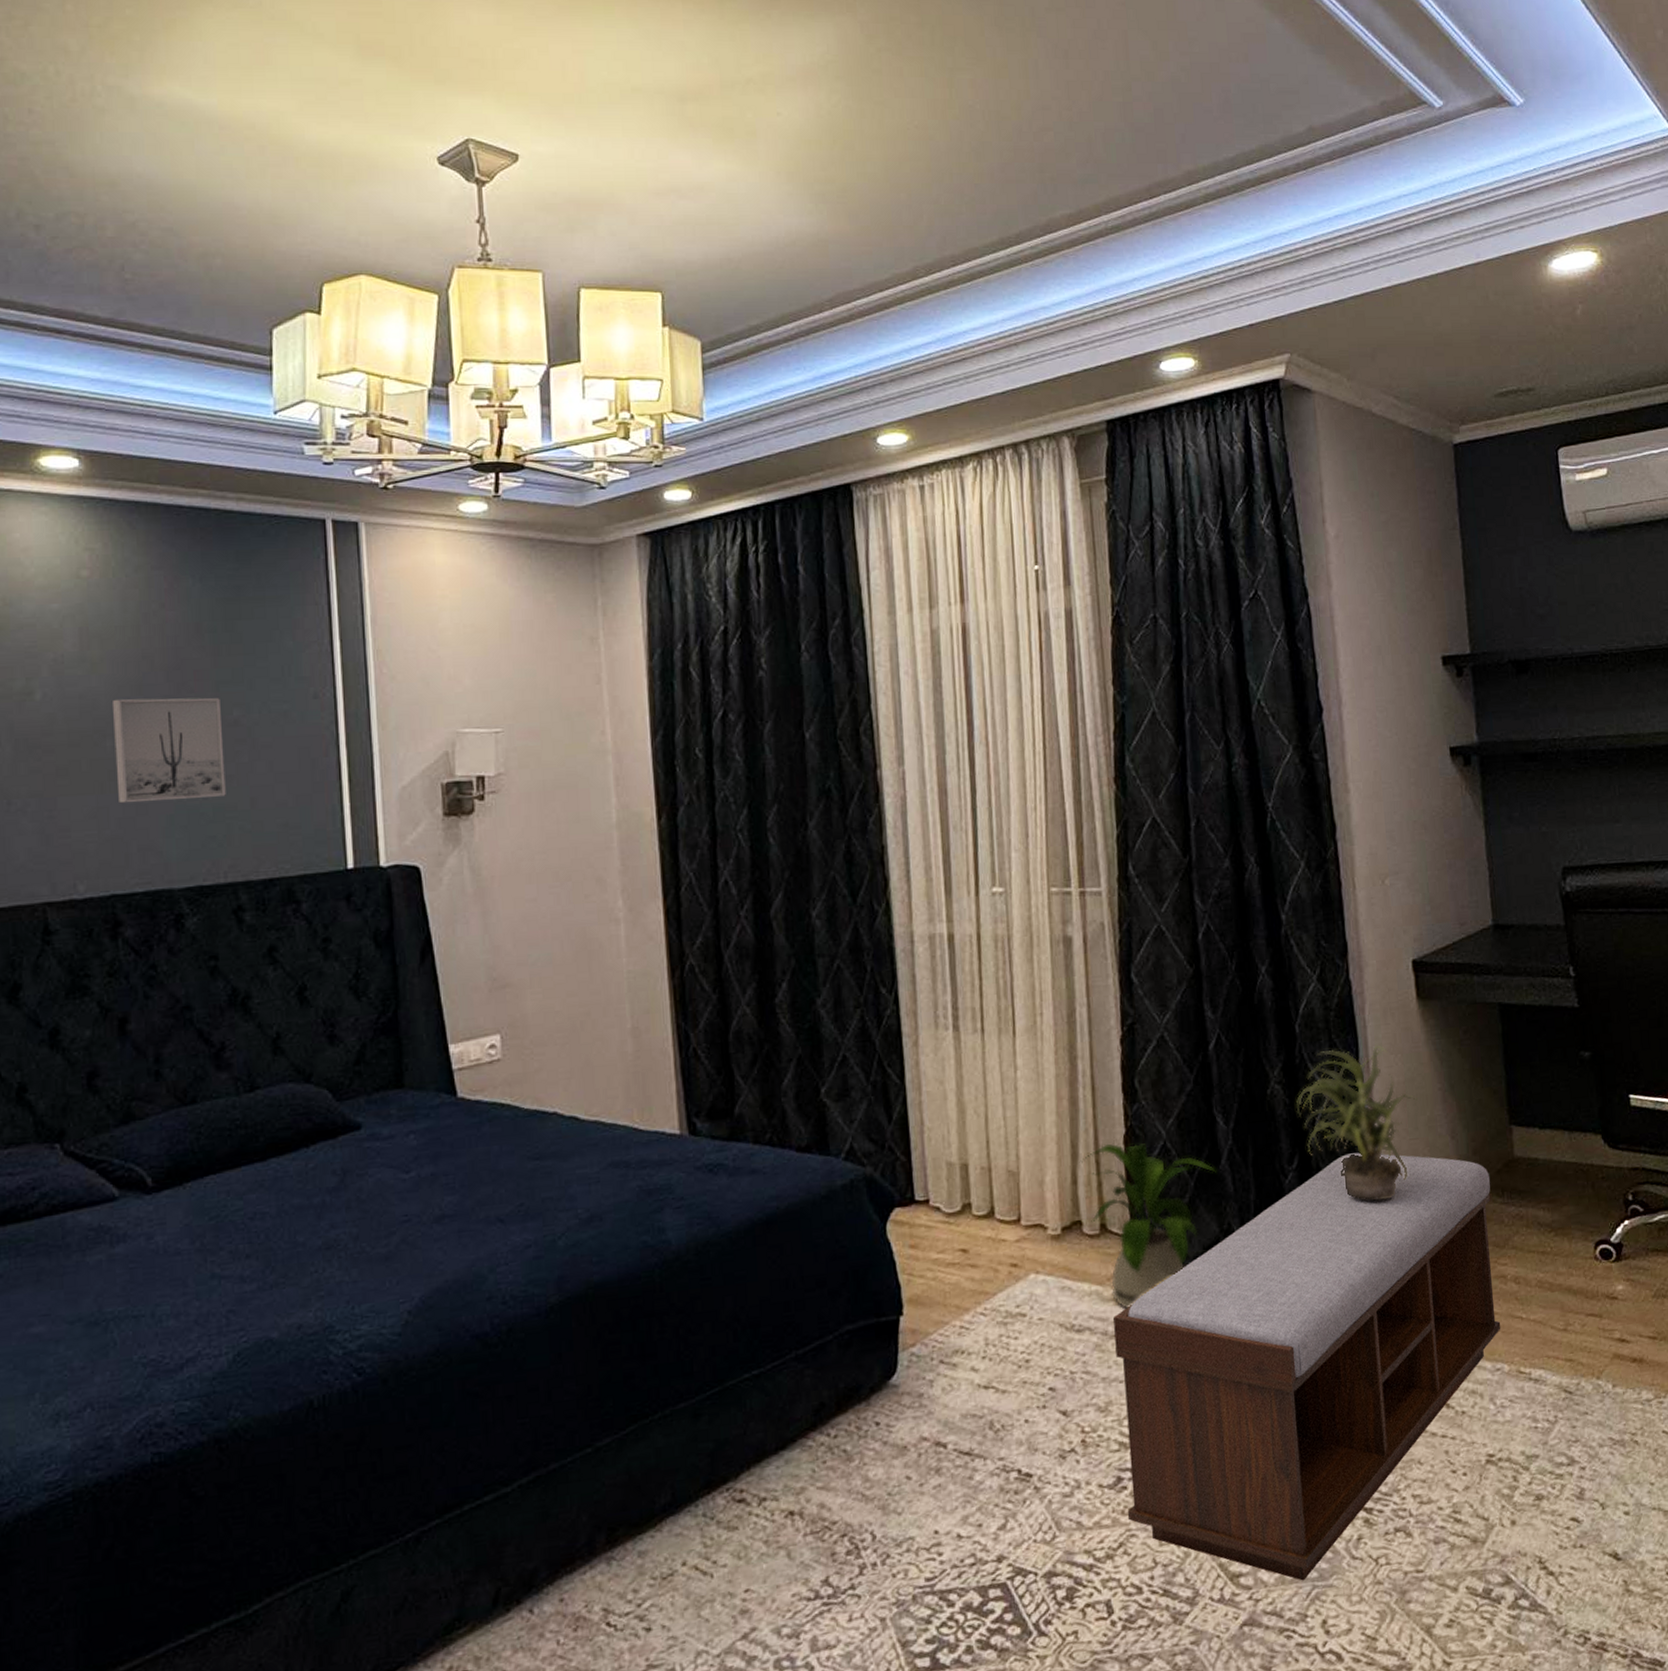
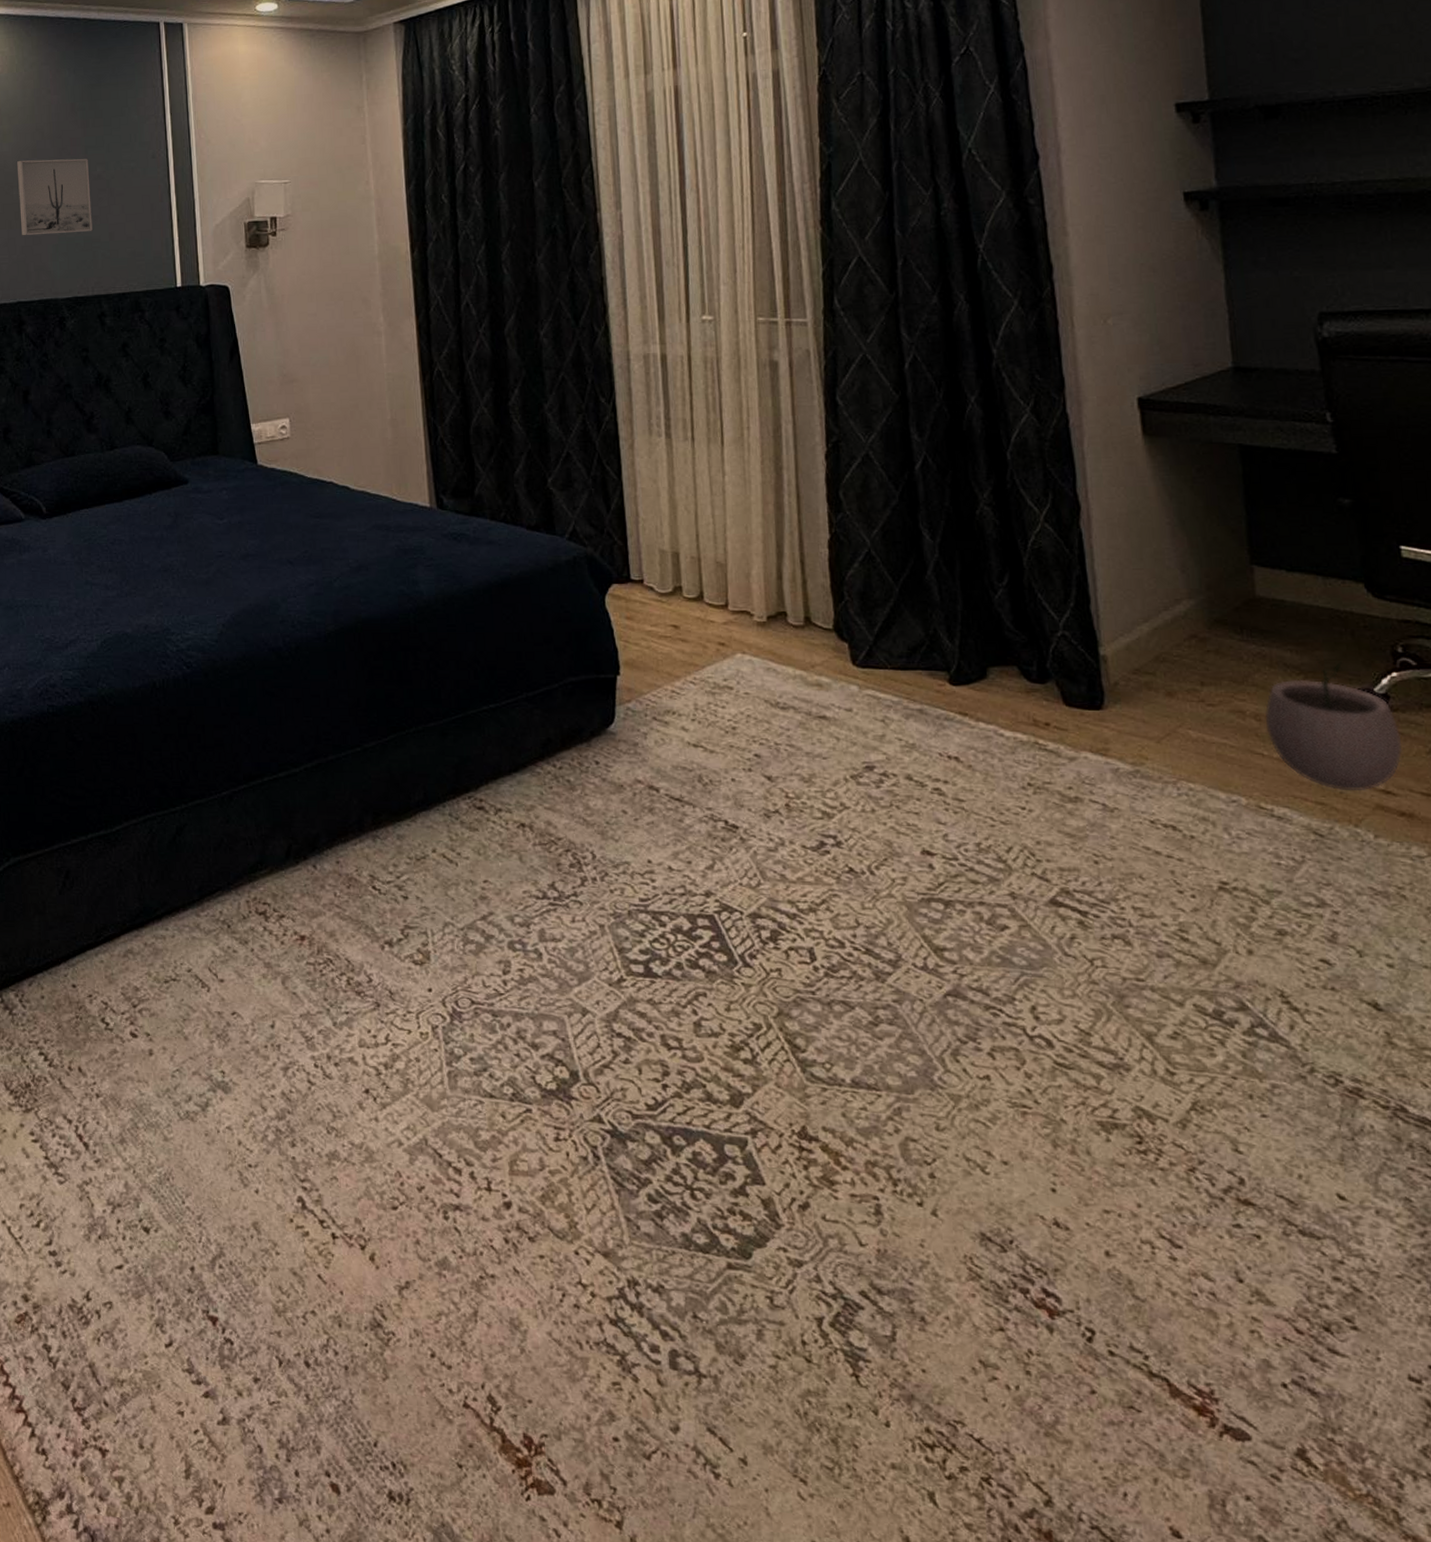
house plant: present [1079,1143,1217,1309] -> none [784,546,923,694]
bench: present [1113,1152,1501,1581] -> none [817,577,1238,966]
potted plant: present [1295,1044,1417,1200] -> none [1006,476,1142,624]
plant pot: none [1522,1212,1634,1345] -> present [1264,657,1403,792]

